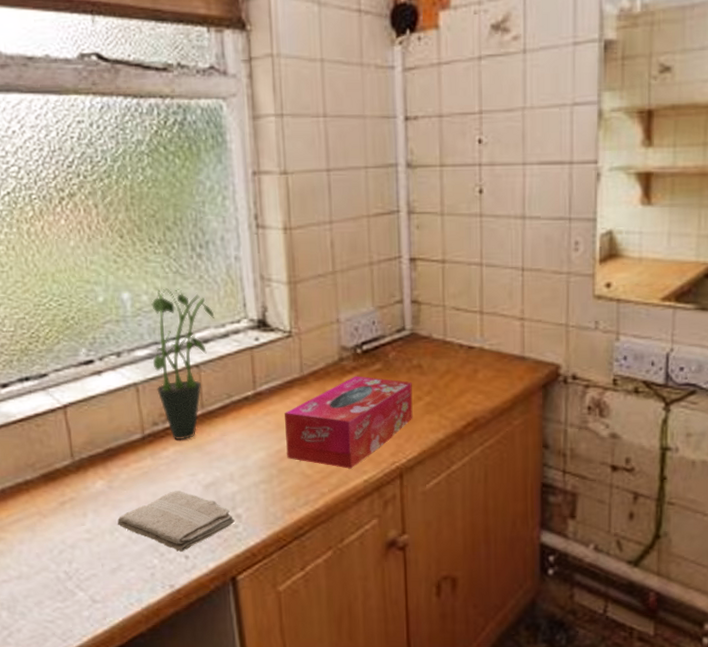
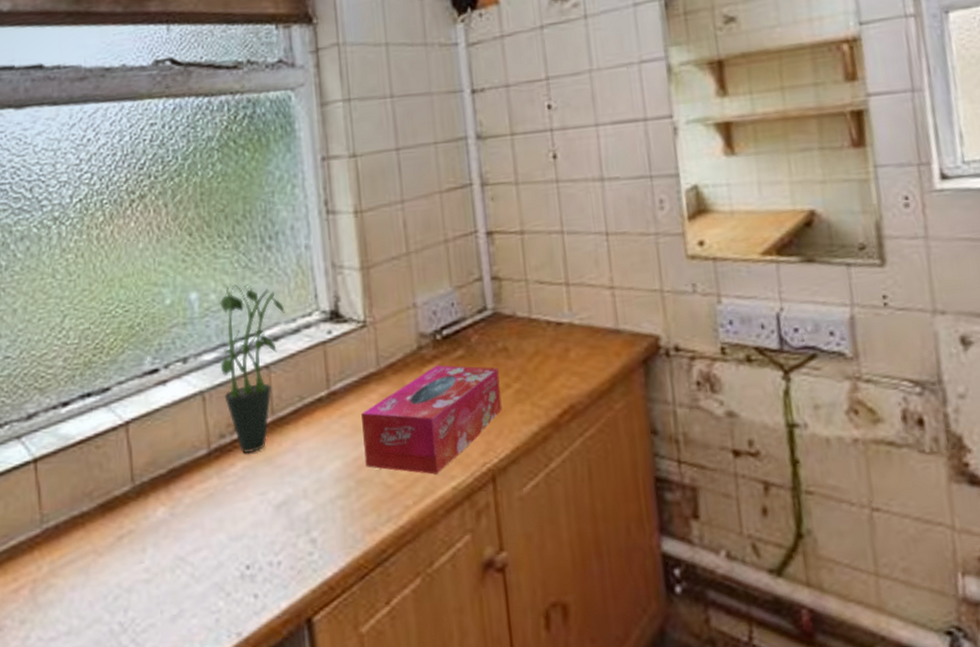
washcloth: present [117,491,235,552] -> none [179,514,309,590]

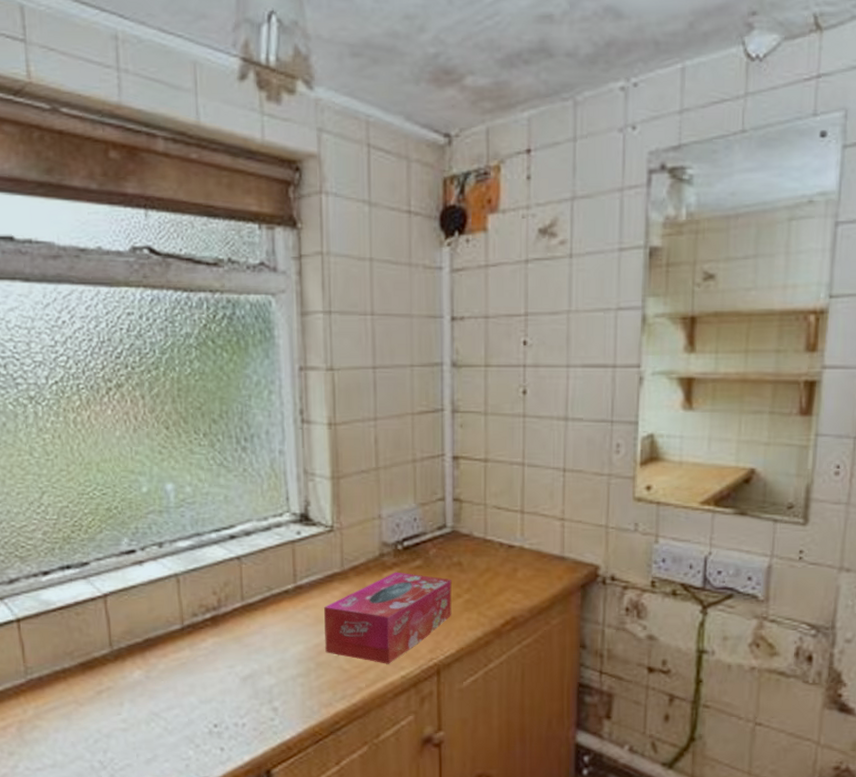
potted plant: present [220,283,285,454] -> none [194,480,258,632]

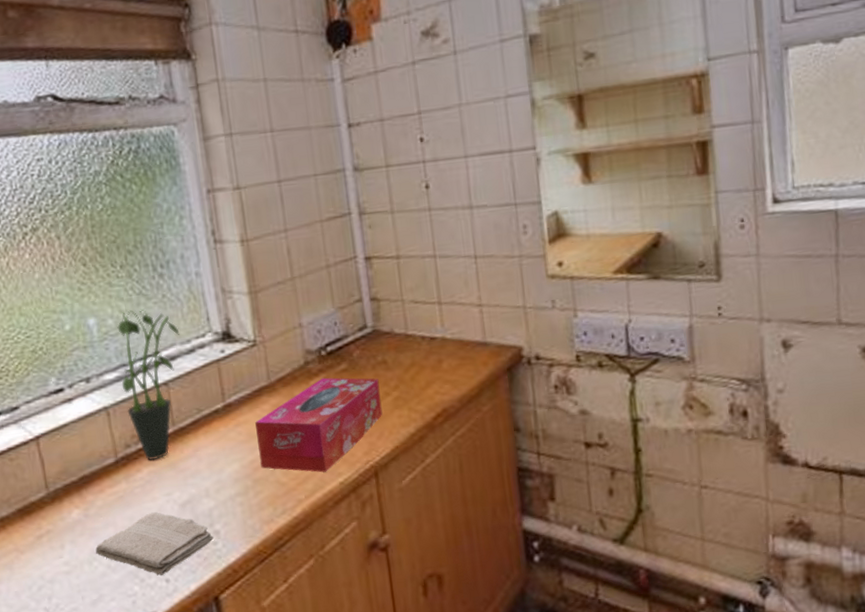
washcloth: none [154,682,271,743] -> present [95,512,213,576]
potted plant: none [194,480,258,632] -> present [117,308,180,461]

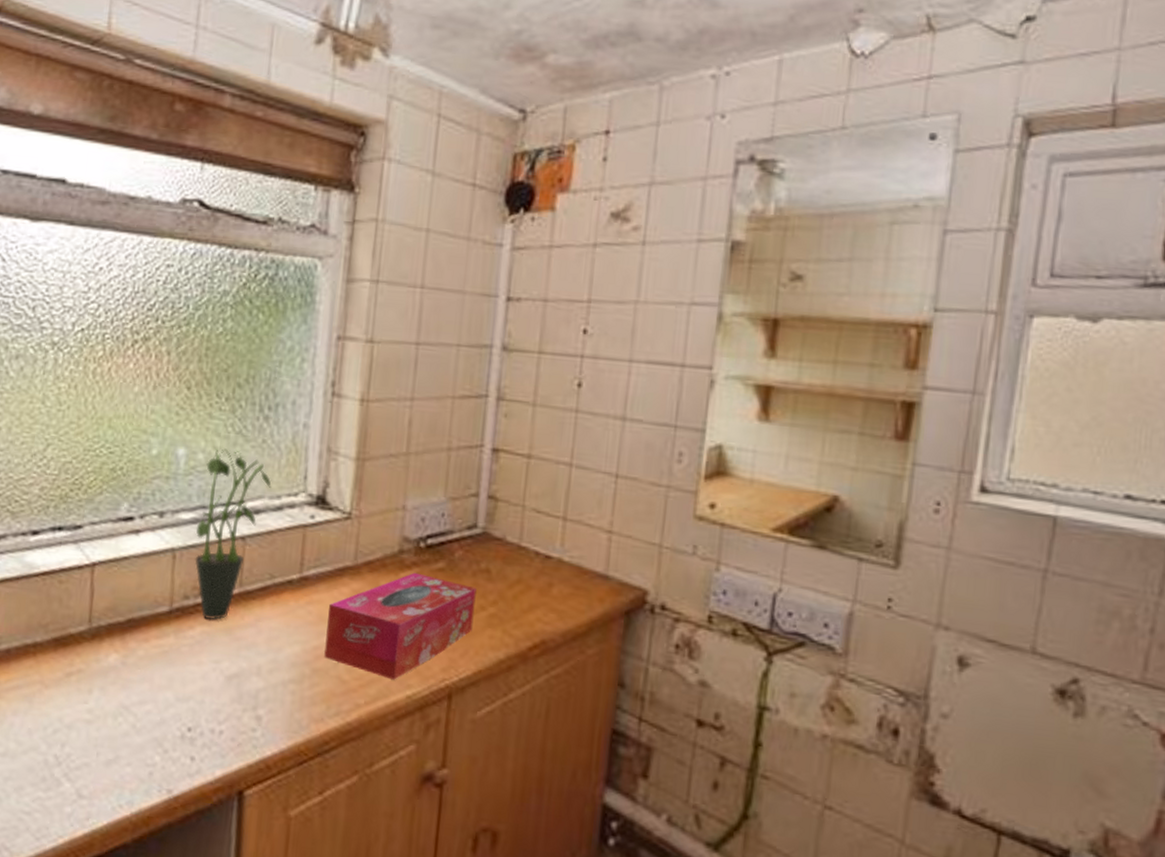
washcloth: present [95,512,213,576] -> none [124,677,254,751]

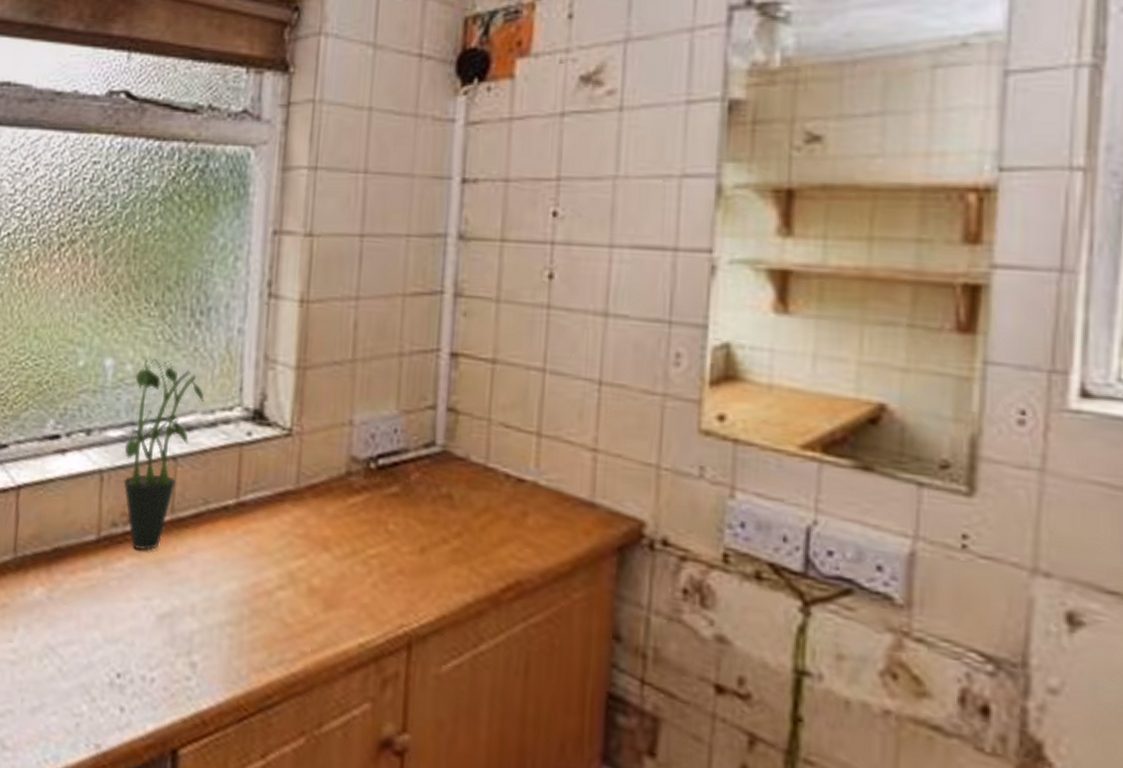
tissue box: present [324,572,477,680] -> none [264,498,437,625]

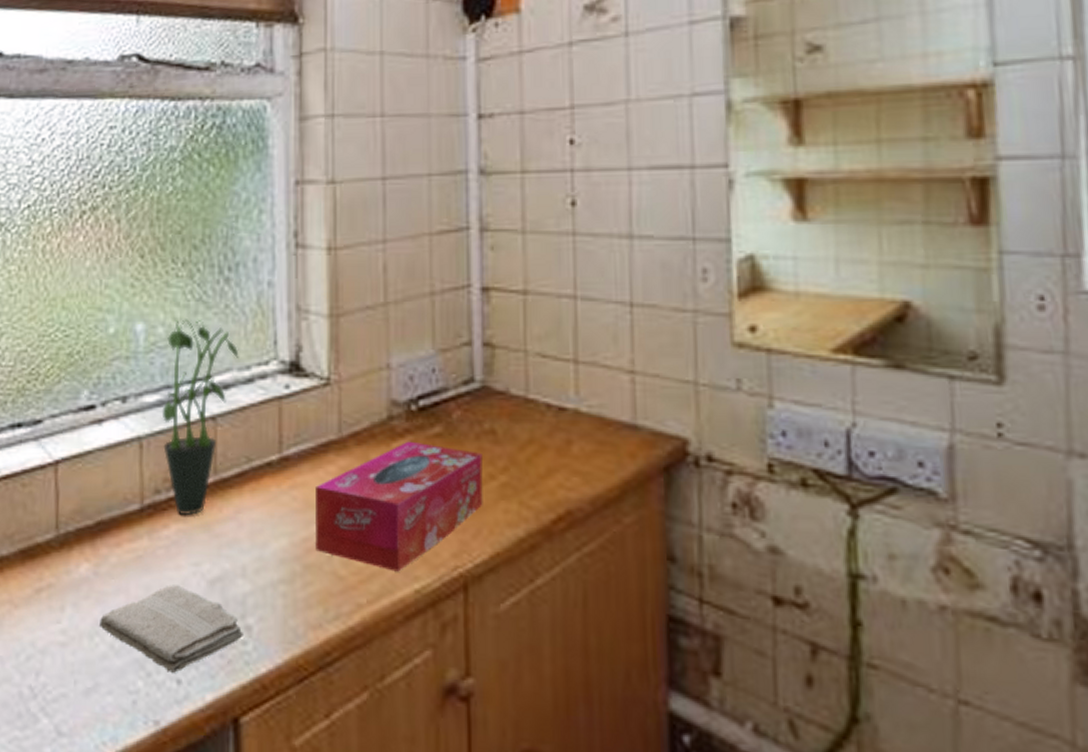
washcloth: none [49,615,188,701] -> present [100,585,243,673]
tissue box: none [264,498,437,625] -> present [315,441,483,572]

